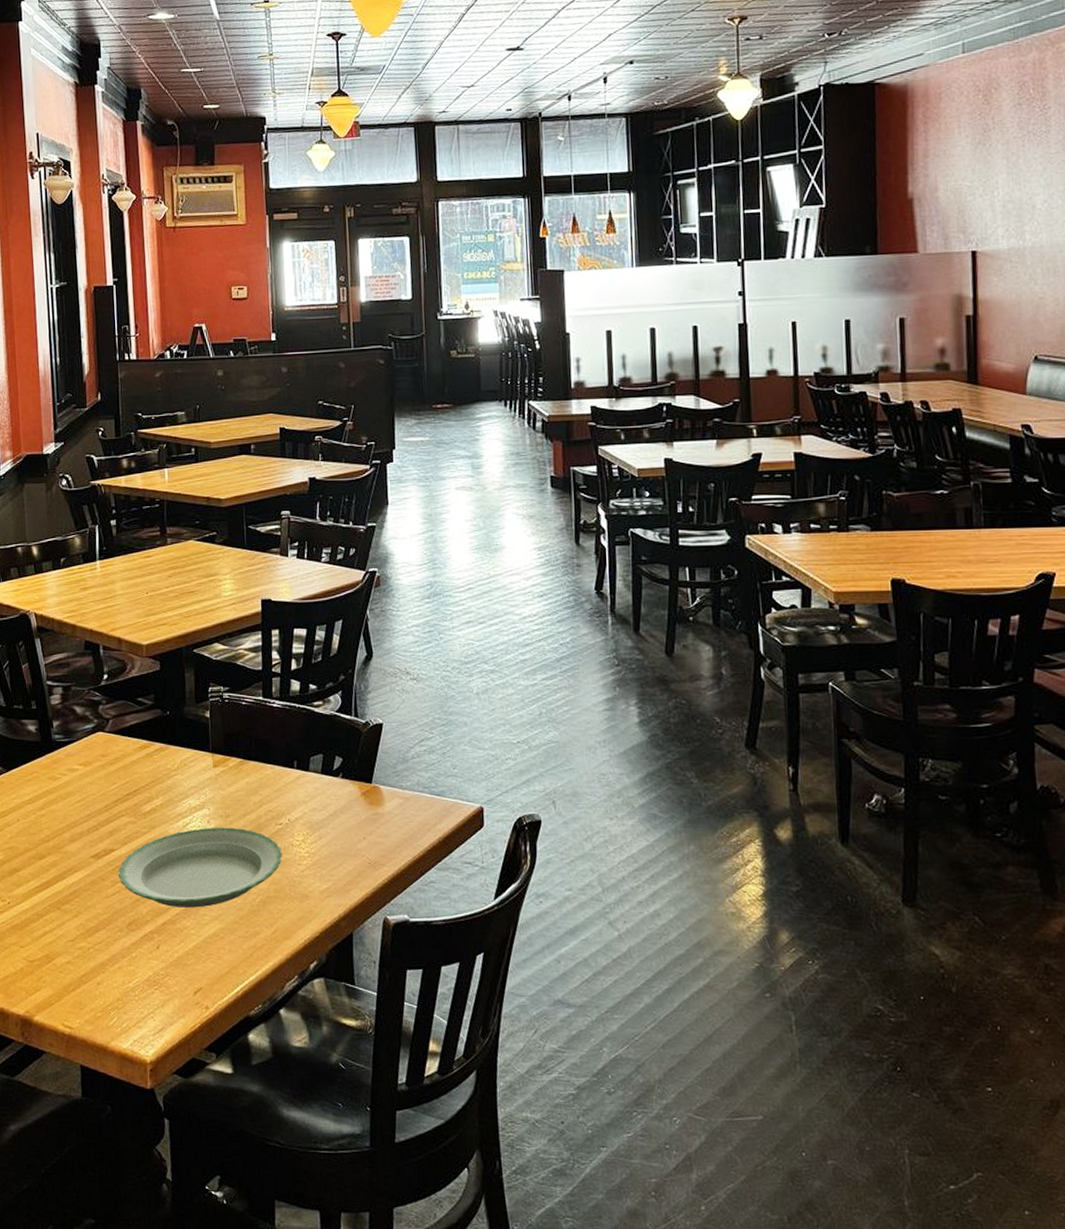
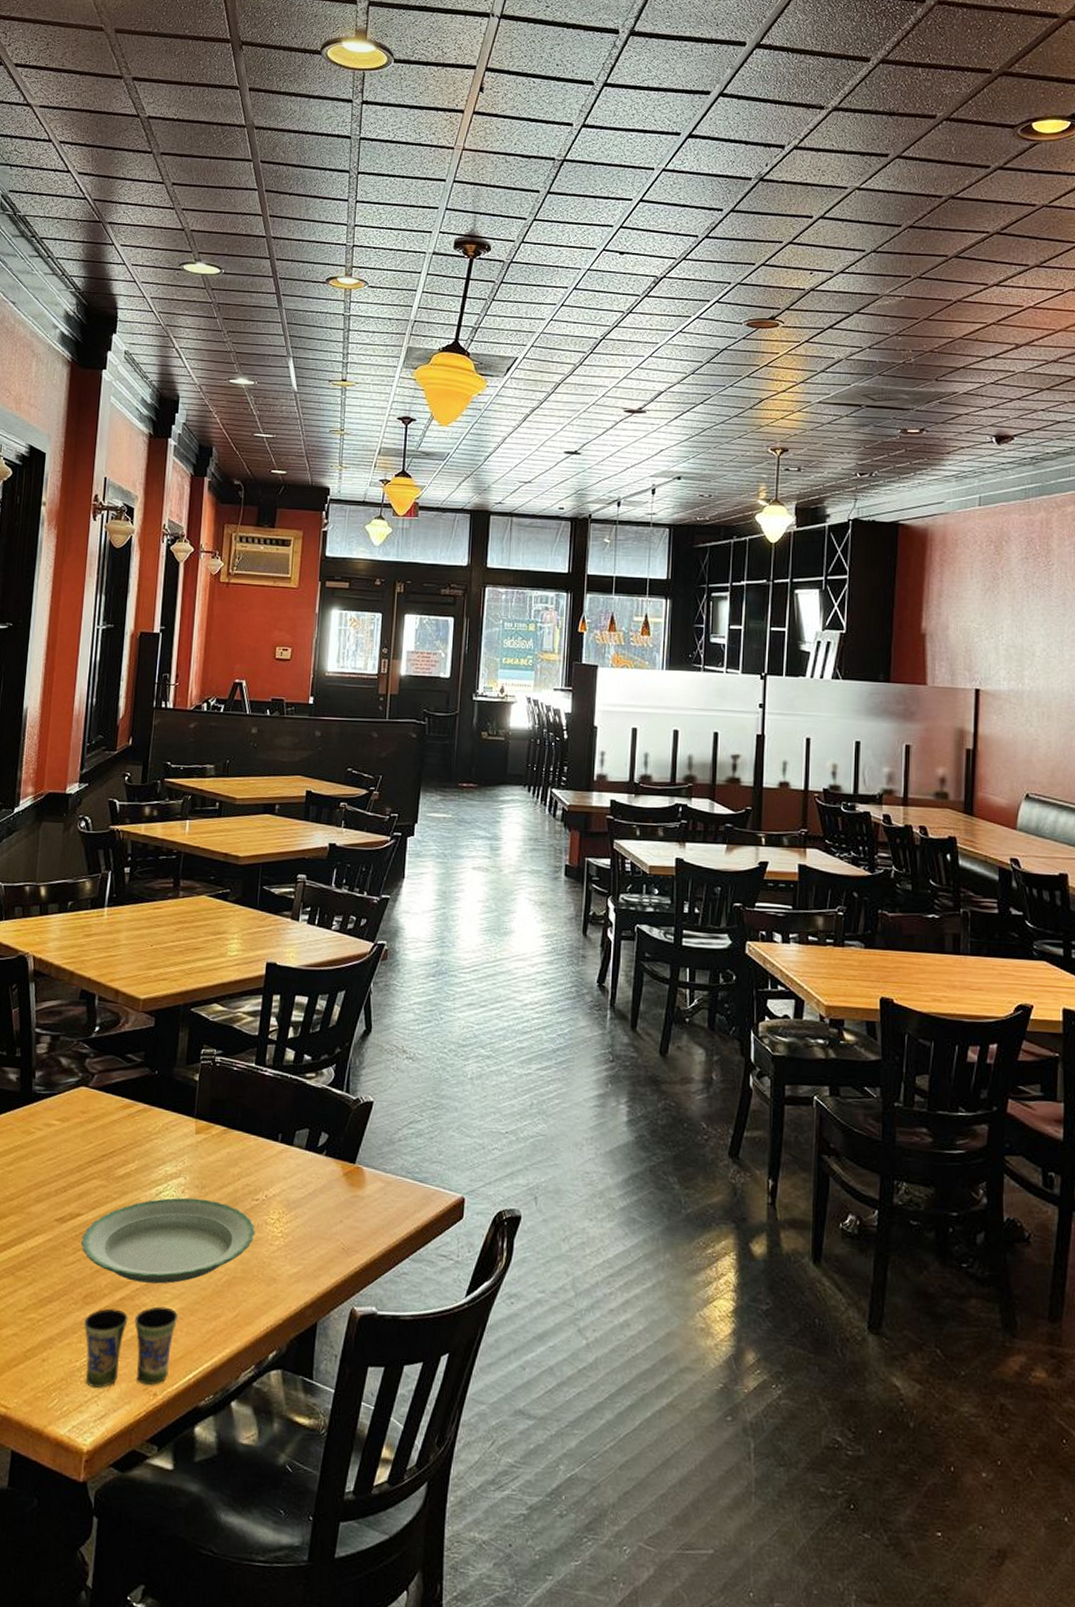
cup: none [131,928,220,1005] -> present [84,1306,179,1388]

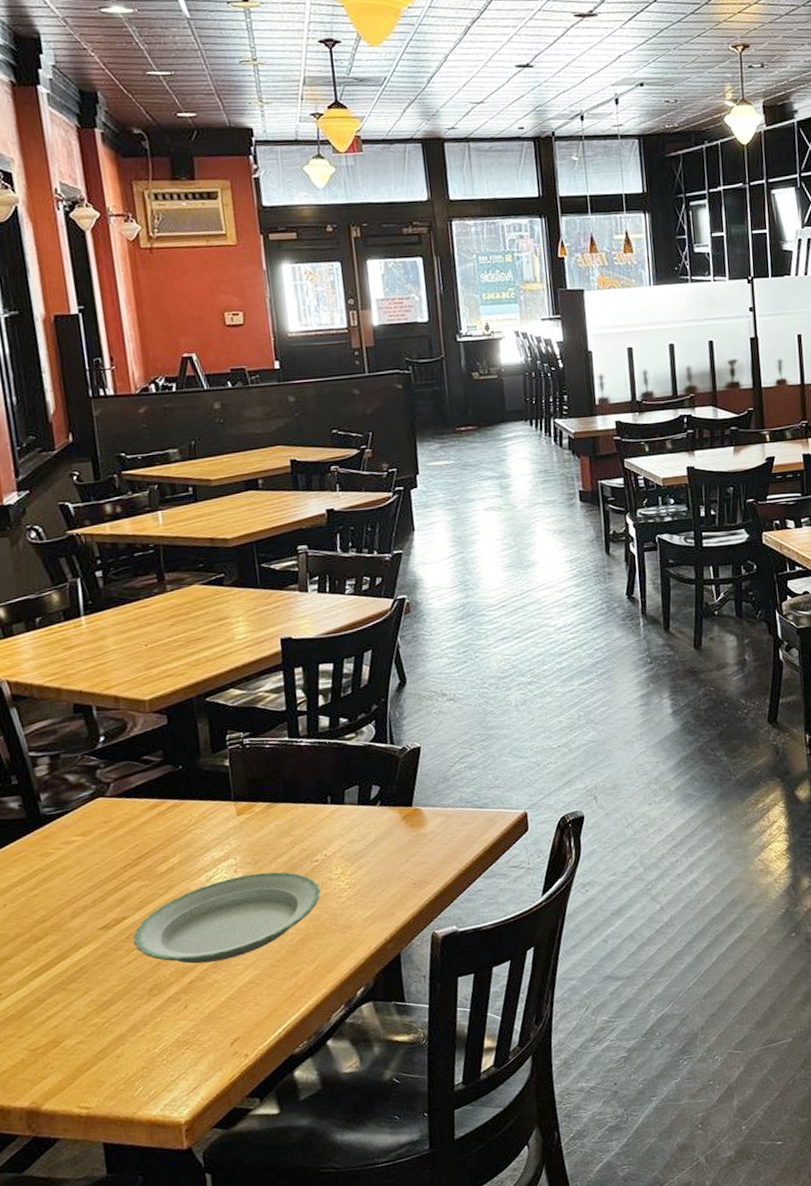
cup: present [84,1306,179,1388] -> none [154,977,256,1067]

